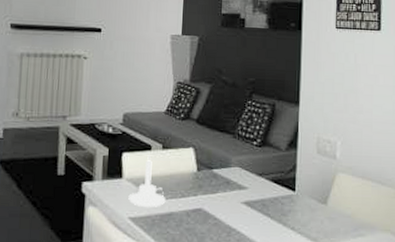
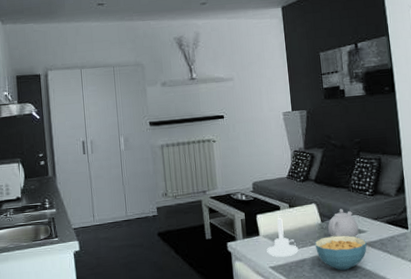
cereal bowl: none [185,189,246,232] -> present [314,235,367,271]
teapot: none [204,158,239,194] -> present [328,209,359,238]

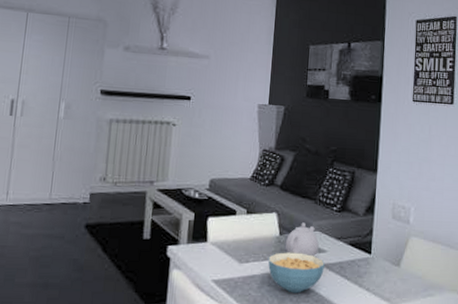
candle holder: present [267,213,299,258] -> none [212,218,249,271]

